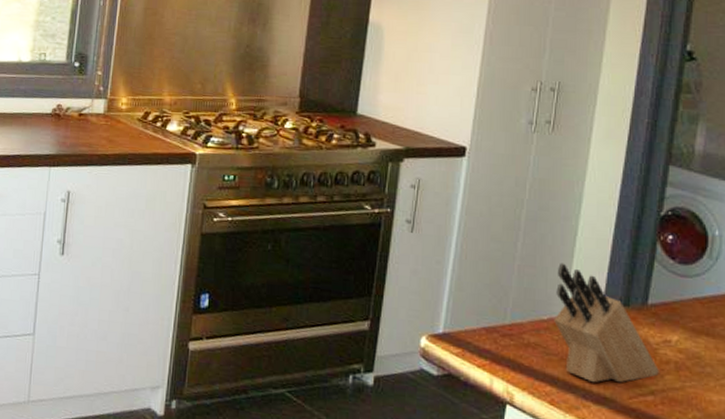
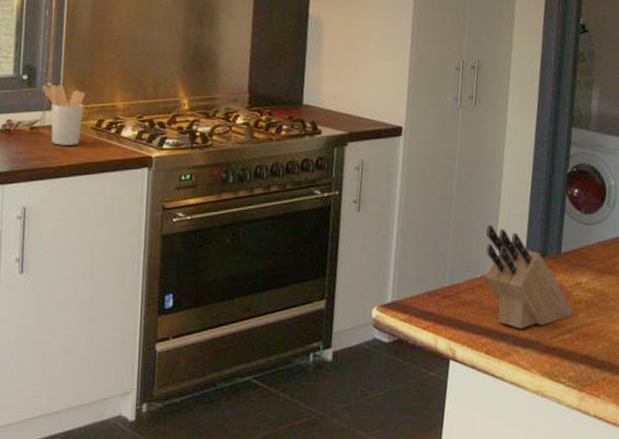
utensil holder: none [92,73,134,135] -> present [42,84,85,145]

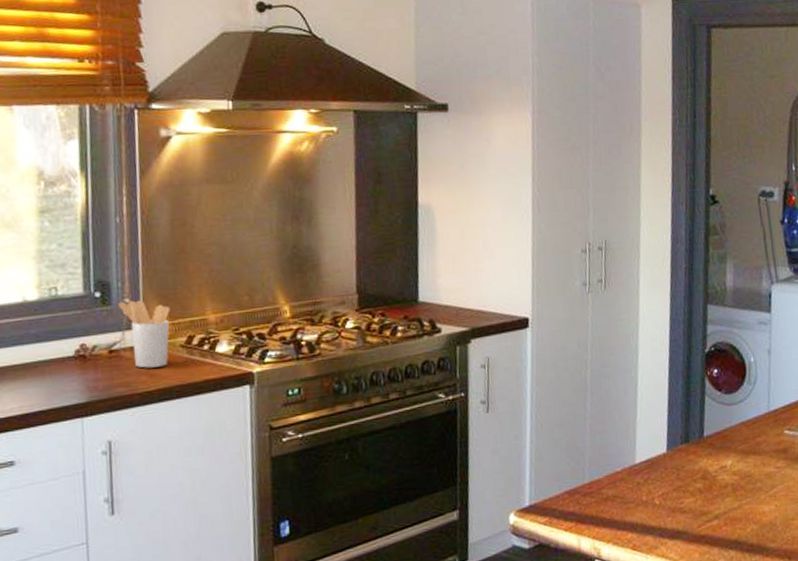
knife block: present [486,224,574,329] -> none [625,414,720,521]

